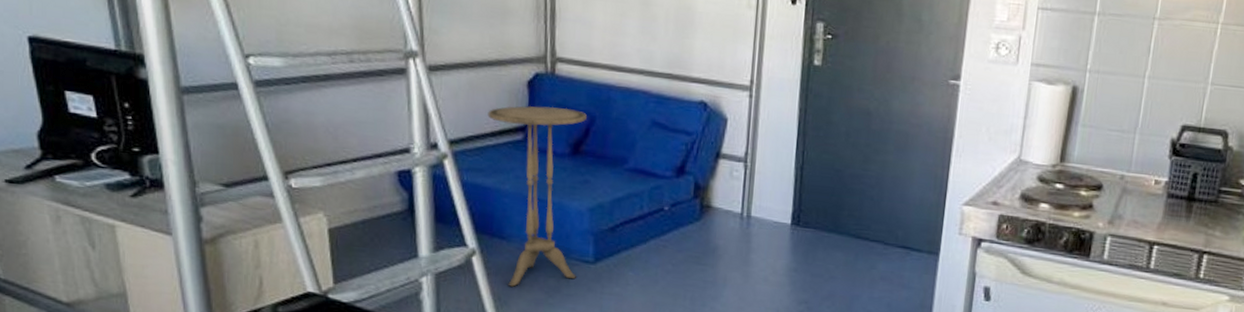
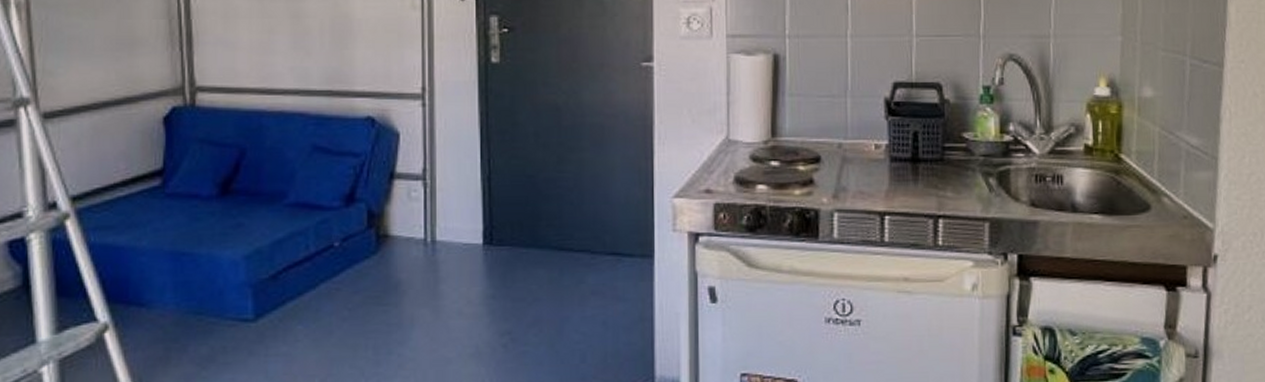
side table: present [487,106,587,287] -> none [117,142,235,363]

